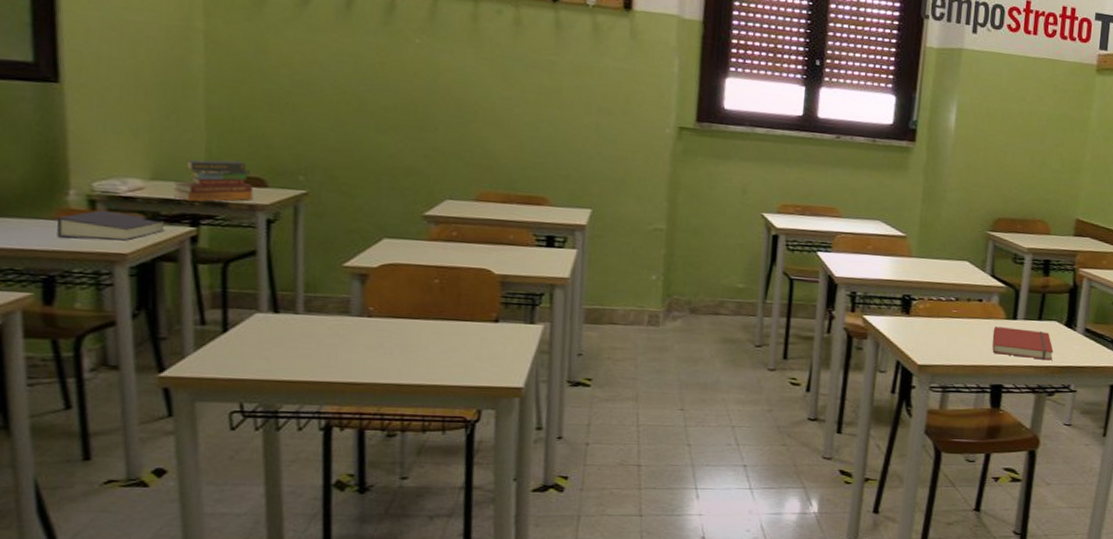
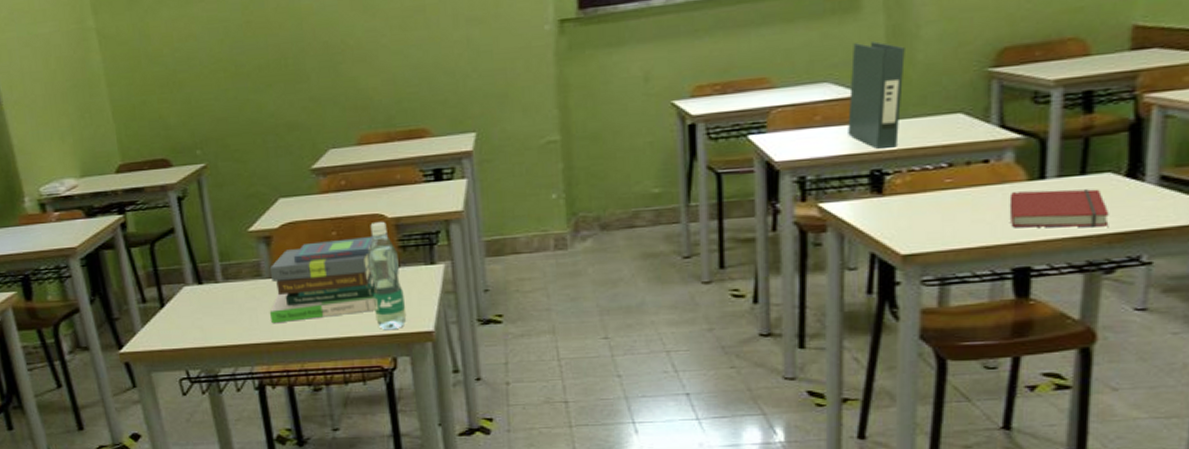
book: present [56,210,166,241] -> none [20,211,100,241]
books: present [173,159,254,202] -> none [99,146,163,192]
books: none [351,286,478,364] -> present [269,237,375,324]
bottle: none [465,276,500,383] -> present [366,221,407,330]
binder: none [890,194,935,280] -> present [848,41,905,149]

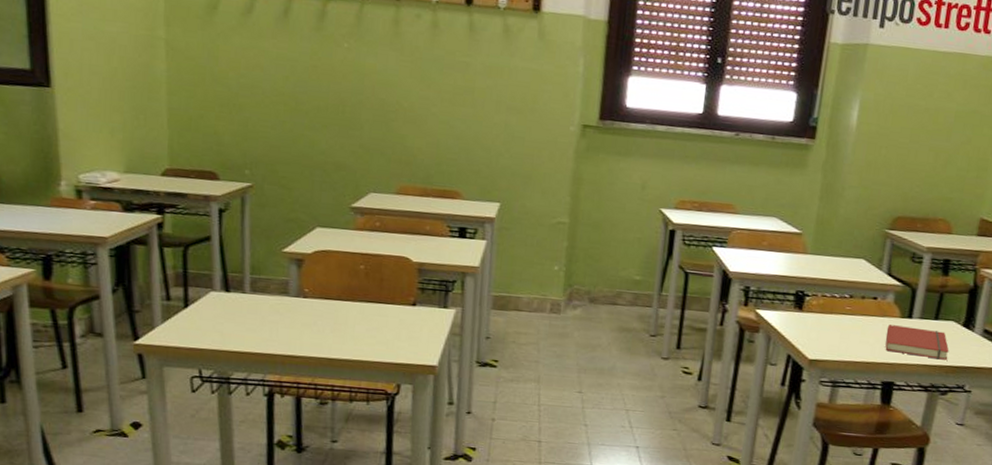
books: present [269,237,375,324] -> none [289,271,398,341]
bottle: present [366,221,407,330] -> none [387,263,417,360]
binder: present [848,41,905,149] -> none [784,192,833,276]

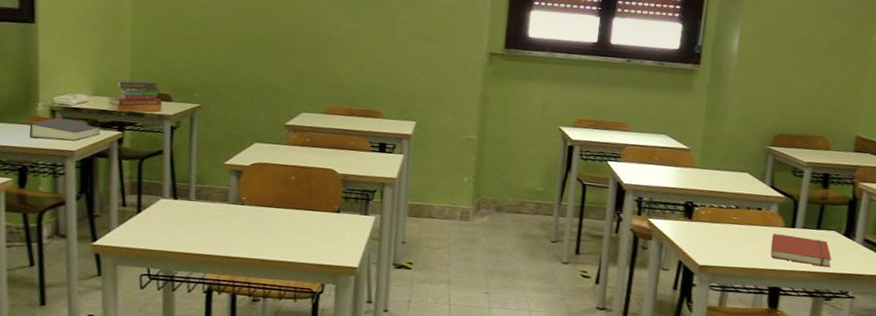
book: none [52,199,137,226] -> present [29,118,101,141]
books: none [143,155,208,193] -> present [107,80,163,113]

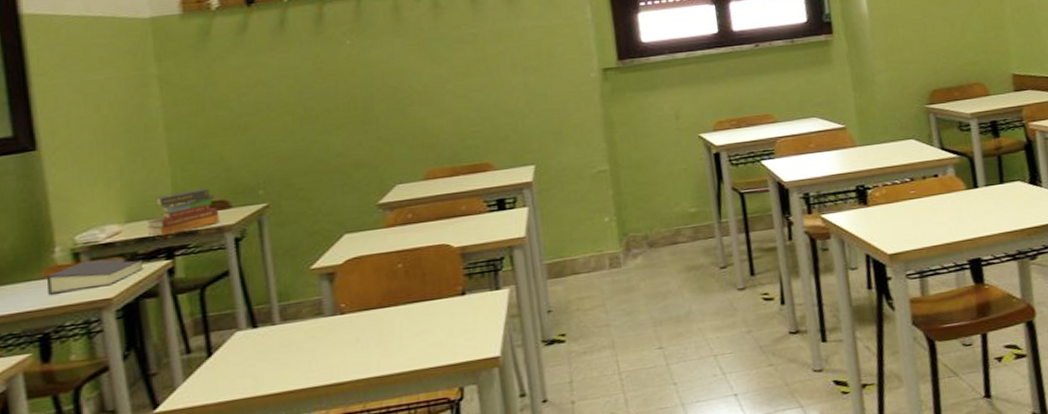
book: present [771,234,832,268] -> none [956,194,1026,227]

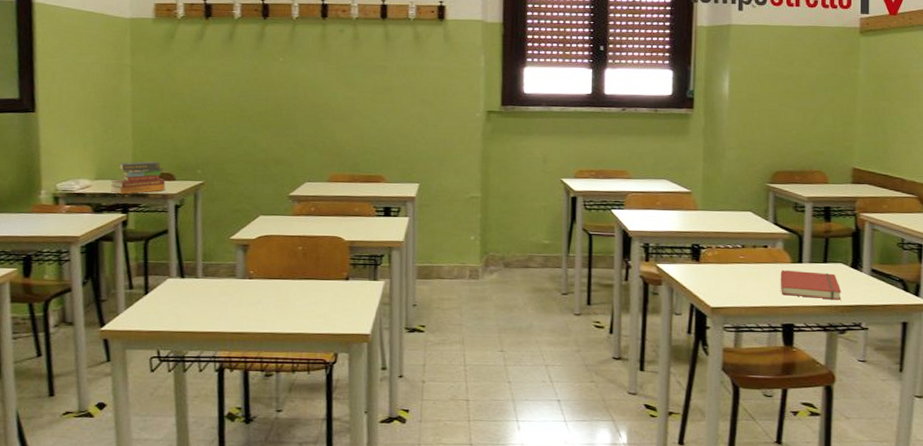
book: present [46,258,144,295] -> none [33,204,105,227]
book: none [956,194,1026,227] -> present [780,270,842,300]

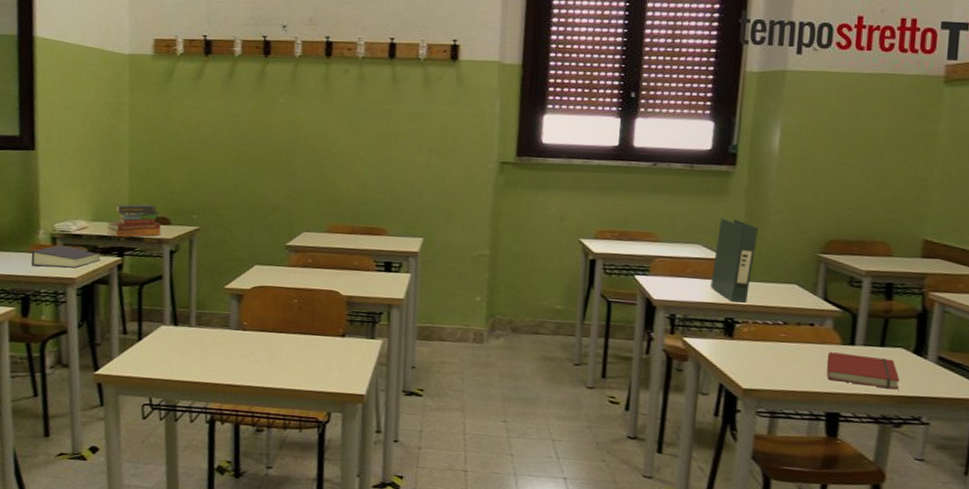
book: none [33,204,105,227] -> present [31,245,101,268]
binder: none [678,155,716,230] -> present [710,218,758,303]

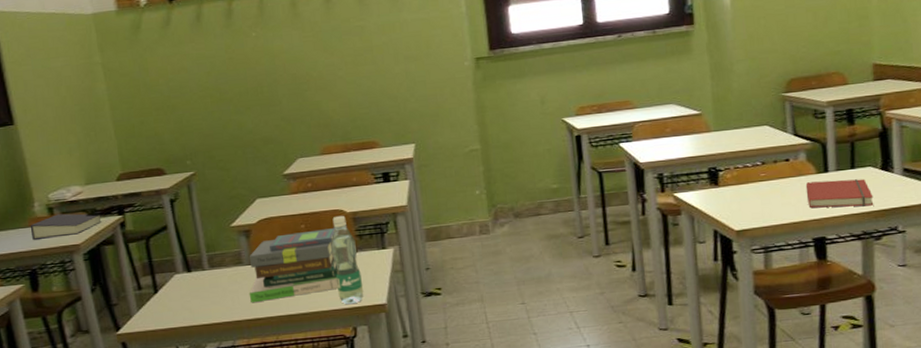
books: present [107,204,161,238] -> none [101,158,158,197]
books: none [230,305,328,371] -> present [249,228,338,303]
bottle: none [318,296,346,389] -> present [330,215,364,305]
binder: present [710,218,758,303] -> none [688,74,726,152]

